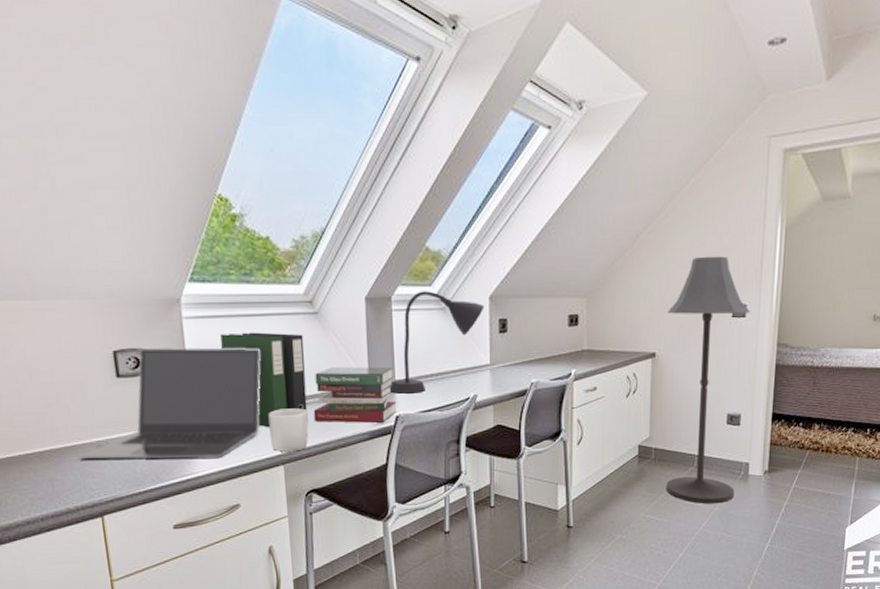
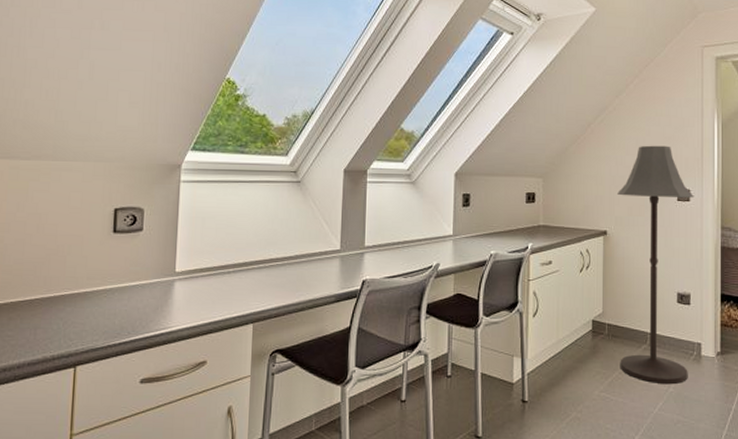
laptop: present [78,347,262,459] -> none [65,207,246,313]
binder: present [220,332,307,428] -> none [210,197,285,287]
mug: present [268,408,309,452] -> none [243,268,281,311]
books: present [313,366,397,423] -> none [286,232,364,286]
desk lamp: present [389,291,484,394] -> none [358,166,450,260]

